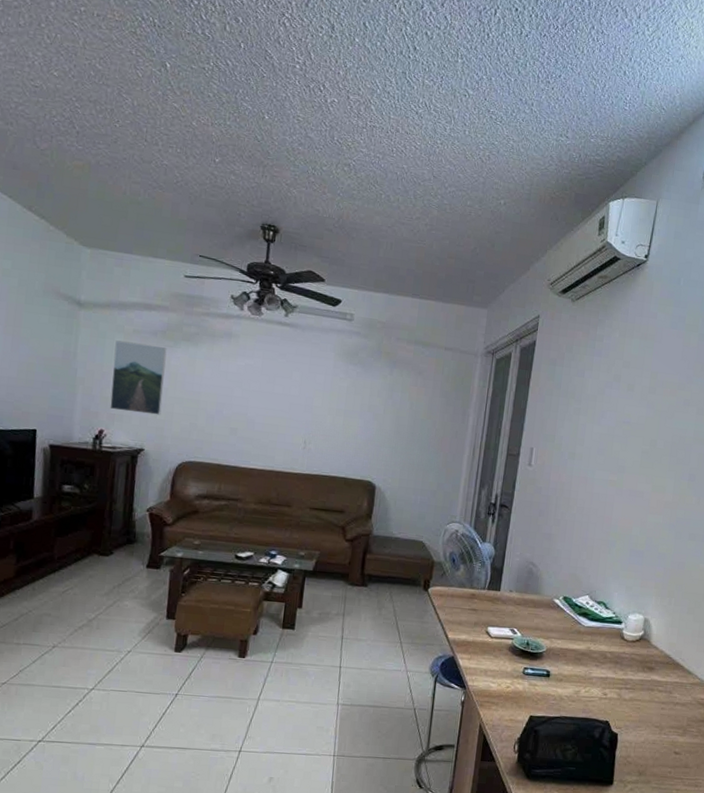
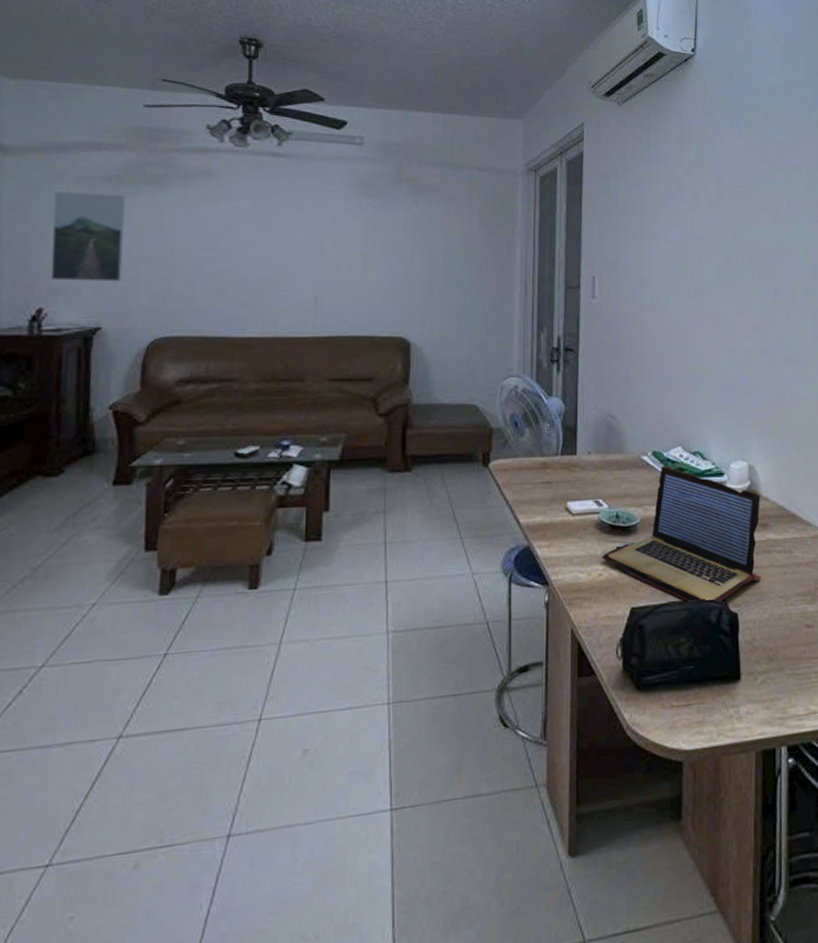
laptop: none [510,609,651,724] -> present [601,466,761,603]

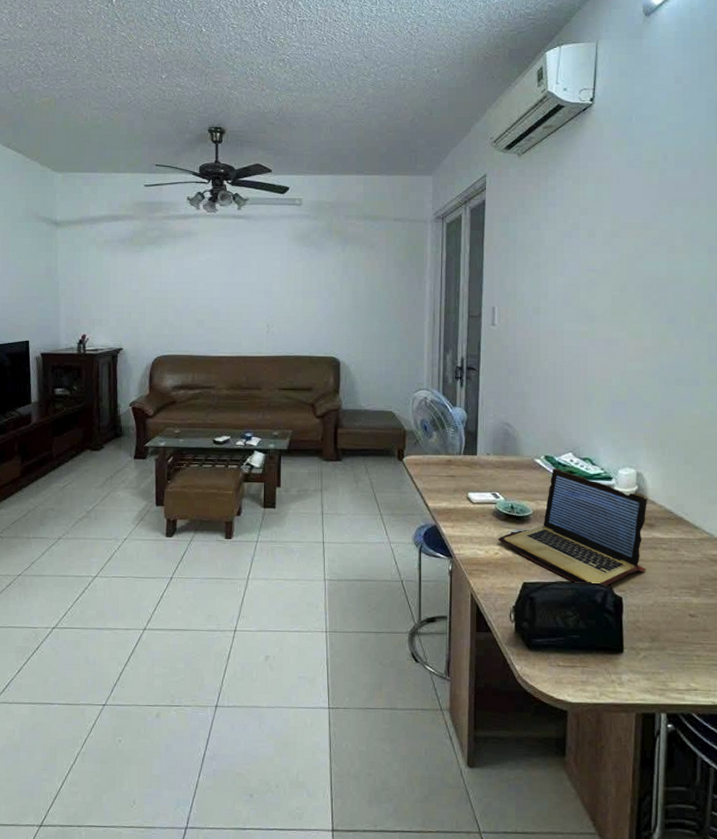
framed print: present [50,191,126,282] -> none [89,252,135,316]

